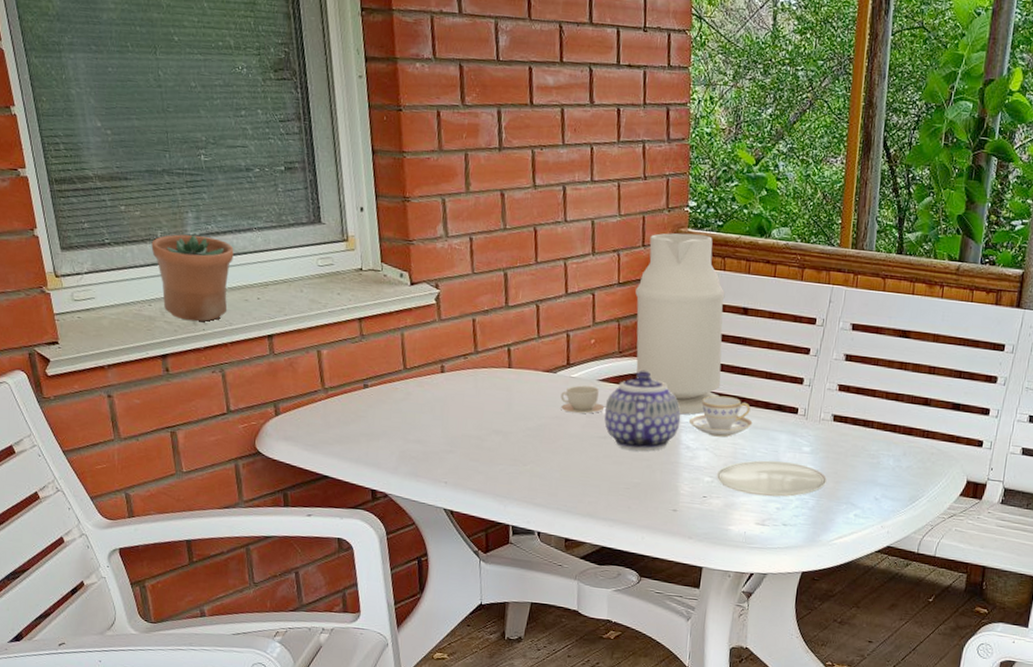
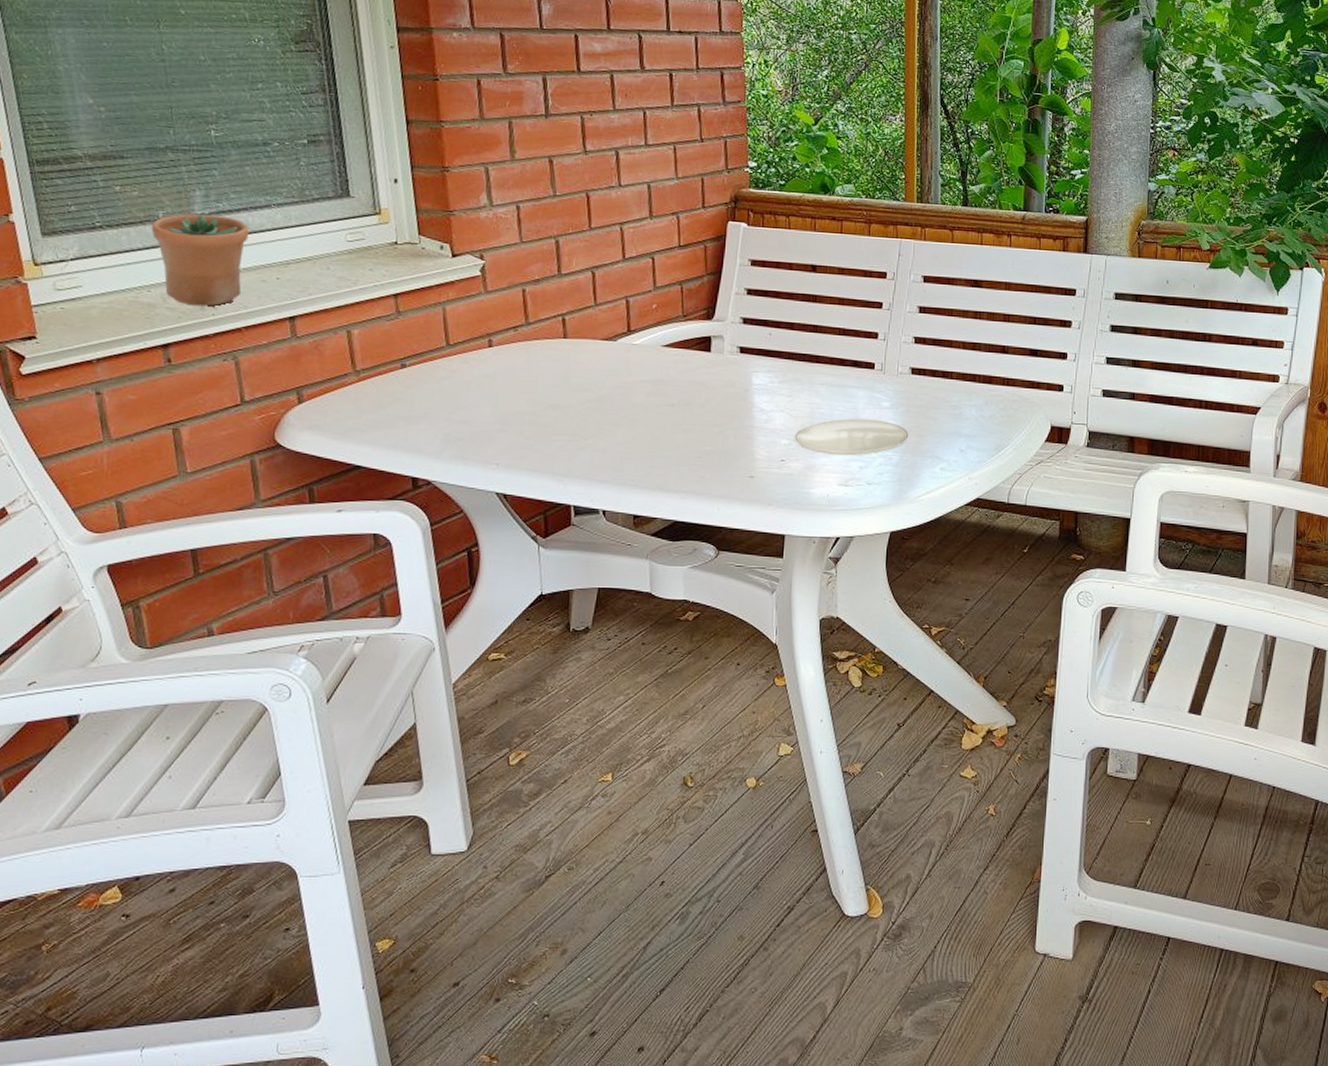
teacup: present [561,385,605,414] -> none [622,352,671,382]
teapot: present [604,370,681,451] -> none [670,333,753,417]
water jug: present [635,233,725,415] -> none [698,193,793,377]
teacup: present [689,395,753,437] -> none [762,354,829,397]

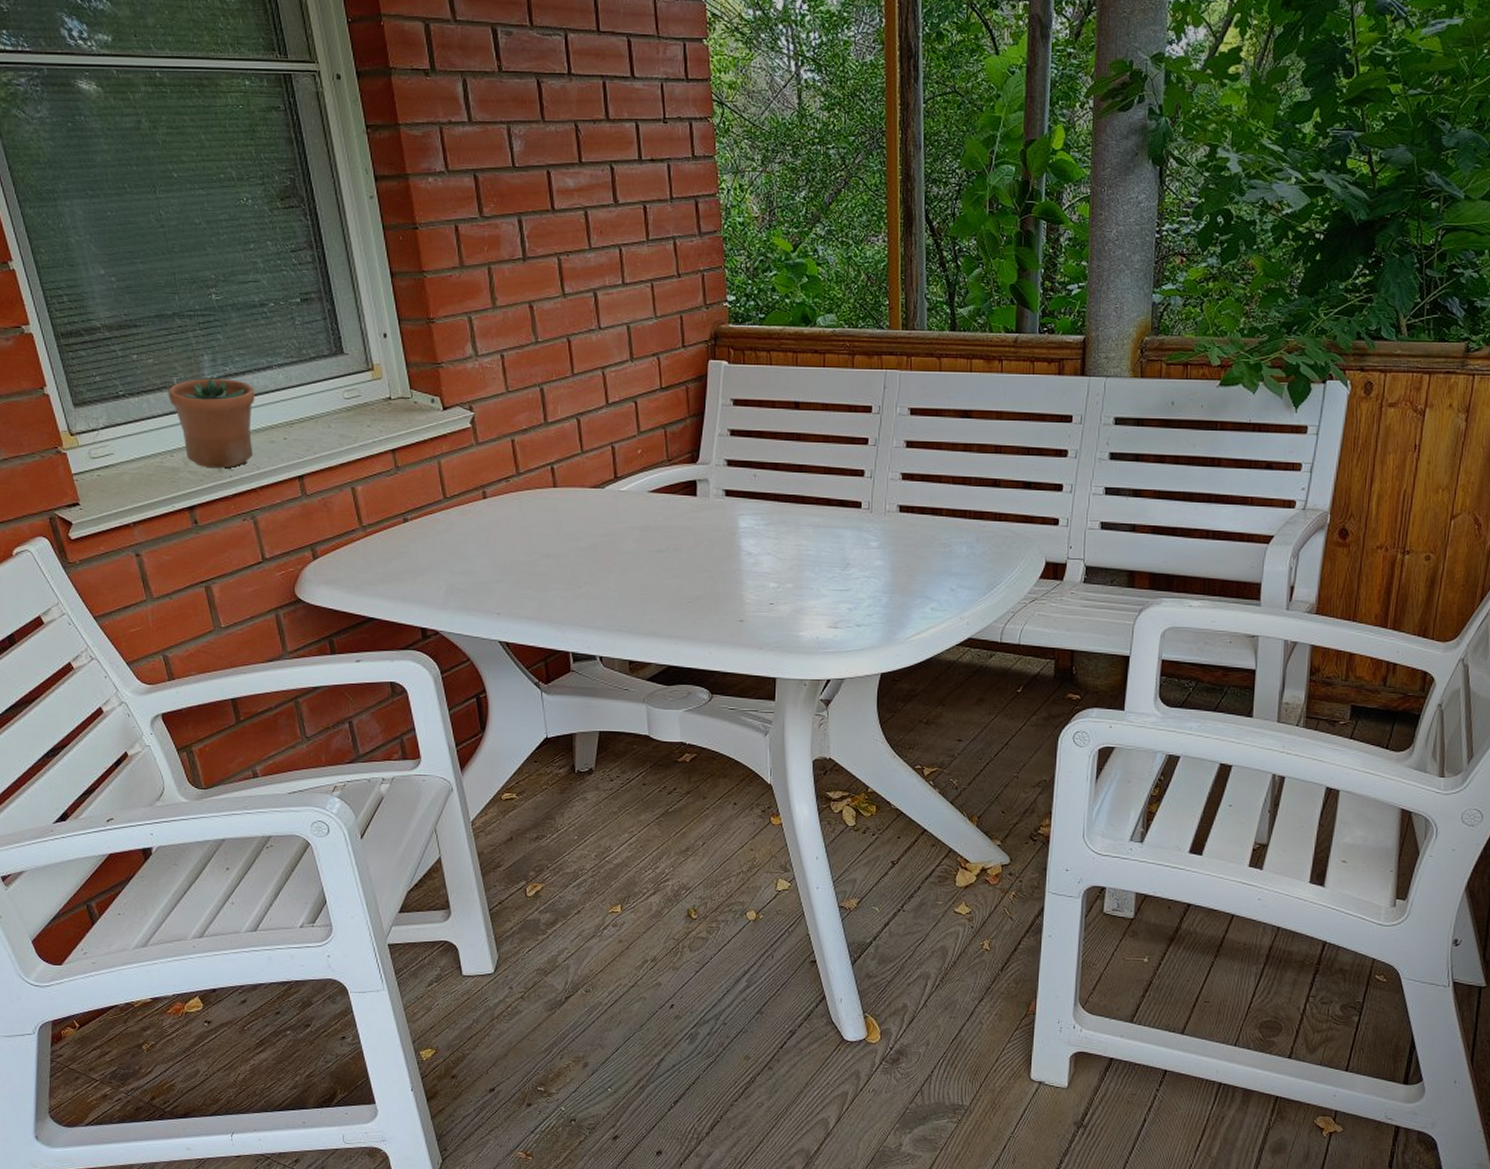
plate: present [793,418,910,456] -> none [781,559,899,598]

